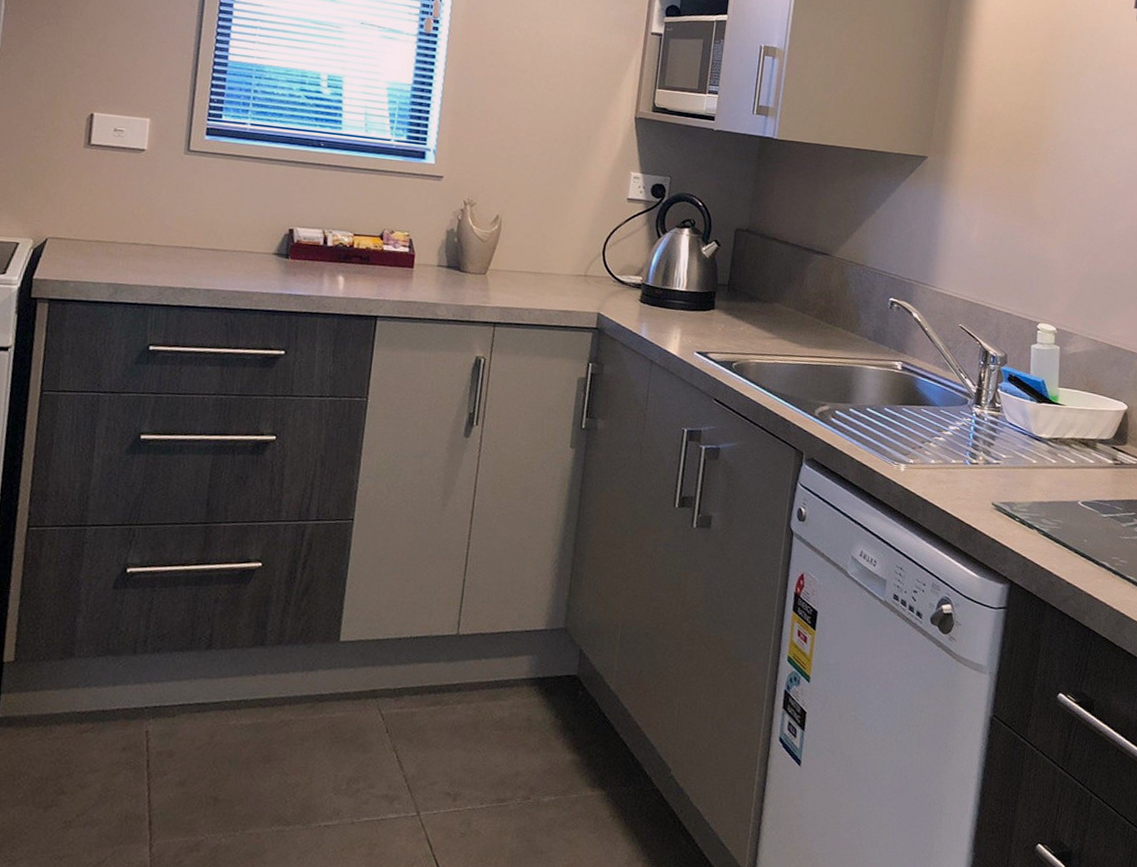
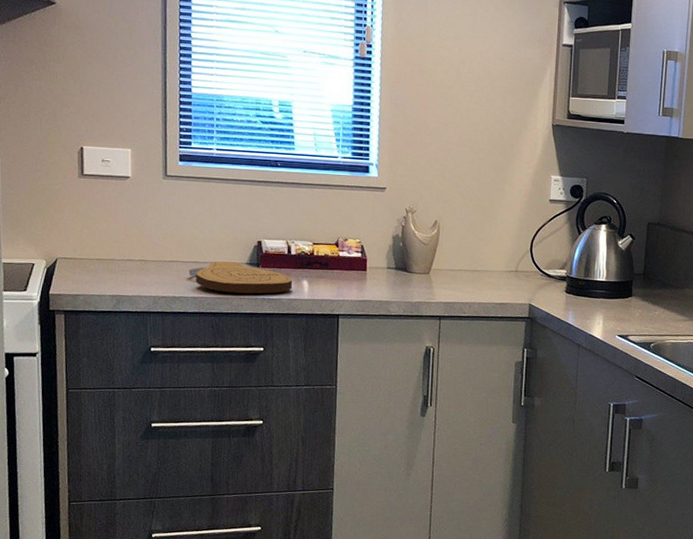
cutting board: none [203,249,327,289] -> present [188,261,293,294]

